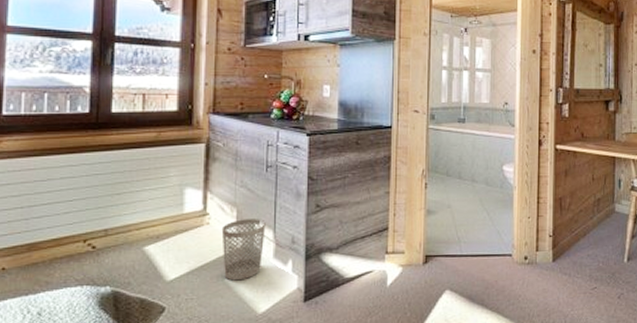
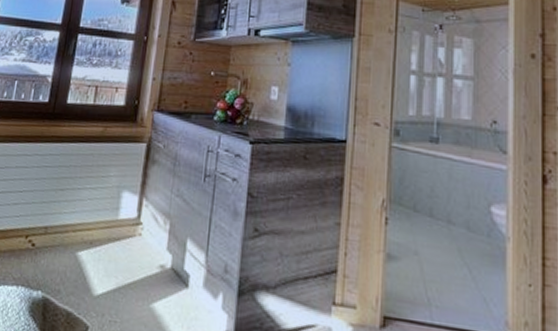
wastebasket: present [221,219,266,281] -> none [150,234,198,309]

